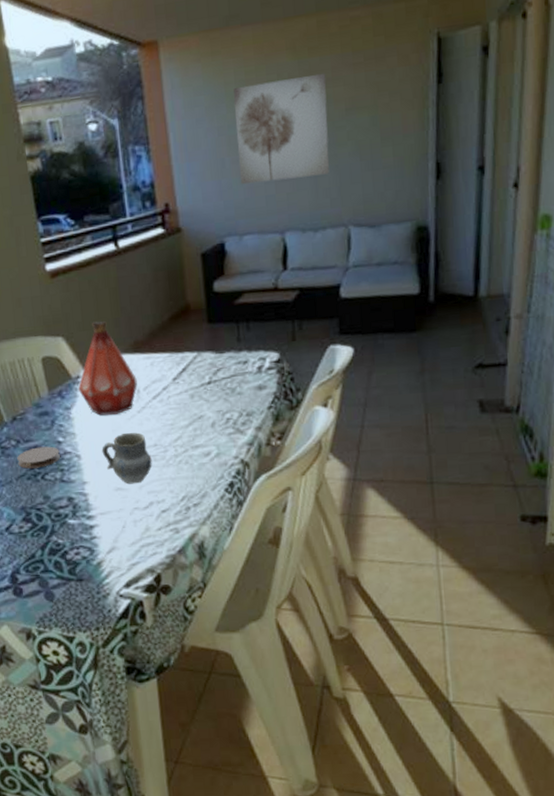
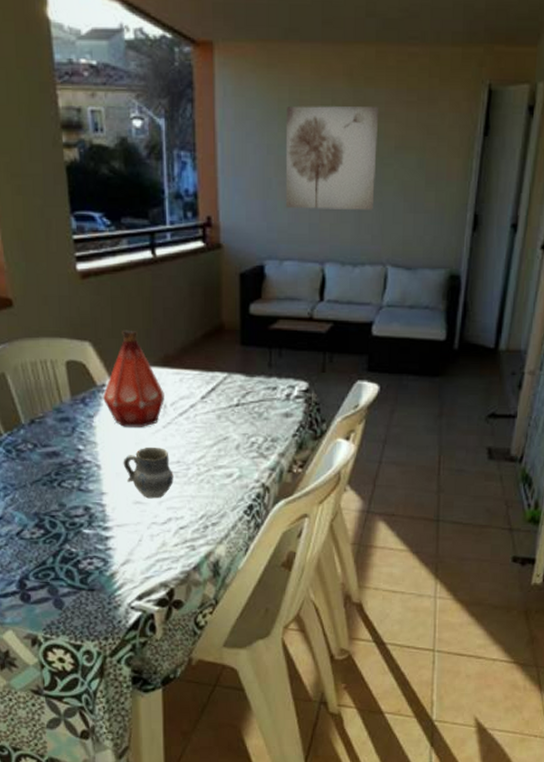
coaster: present [17,446,60,469] -> none [33,453,79,474]

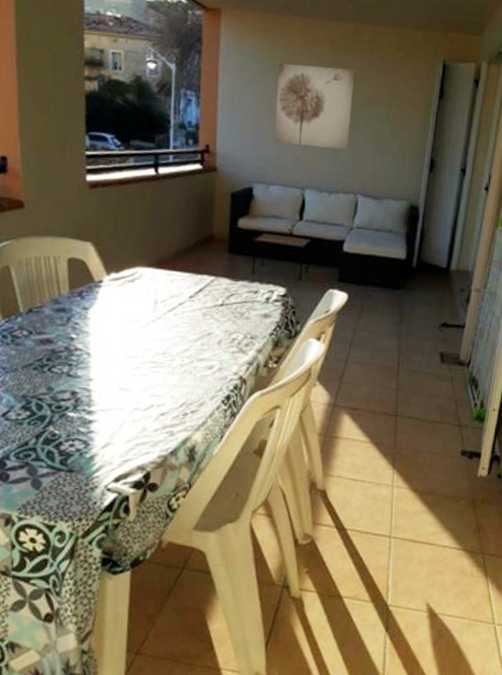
bottle: present [102,329,165,427] -> none [98,234,156,321]
cup: present [123,447,174,499] -> none [112,339,159,386]

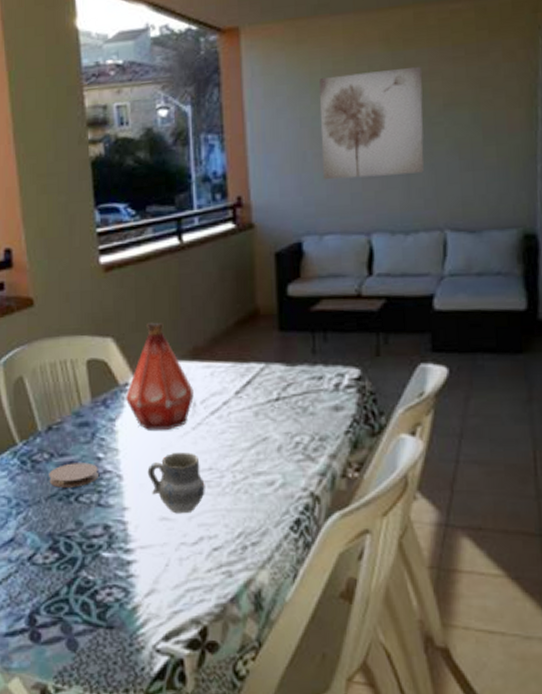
coaster: none [26,340,71,360] -> present [49,462,98,488]
bottle: none [98,234,156,321] -> present [125,322,194,430]
cup: none [112,339,159,386] -> present [147,453,205,514]

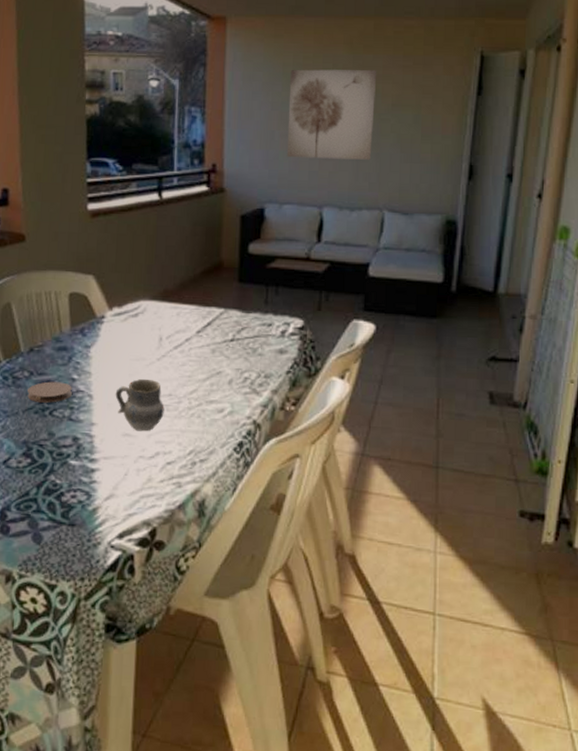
bottle: present [125,322,194,430] -> none [100,265,161,359]

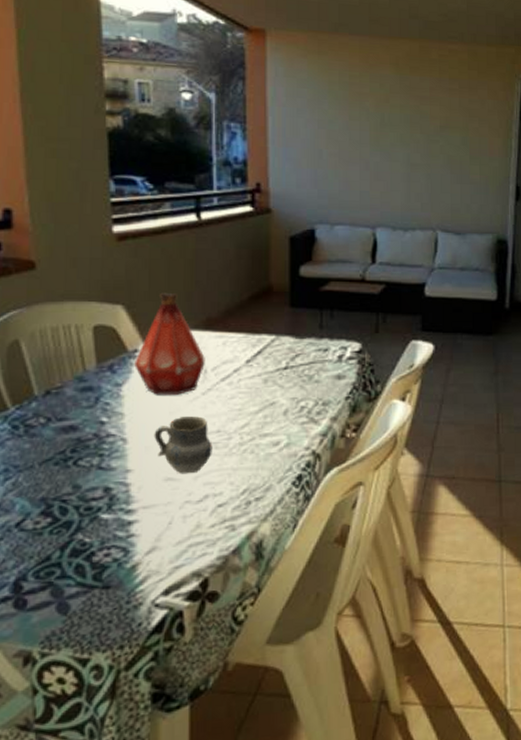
coaster: present [27,381,72,403] -> none [44,426,101,452]
bottle: none [100,265,161,359] -> present [133,292,205,395]
wall art: present [286,69,377,160] -> none [336,87,425,180]

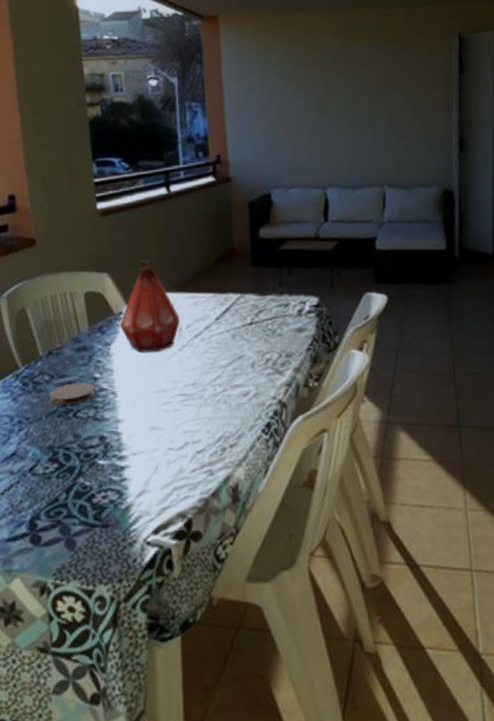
coaster: none [44,426,101,452] -> present [49,382,95,405]
cup: present [154,416,212,474] -> none [139,370,190,424]

